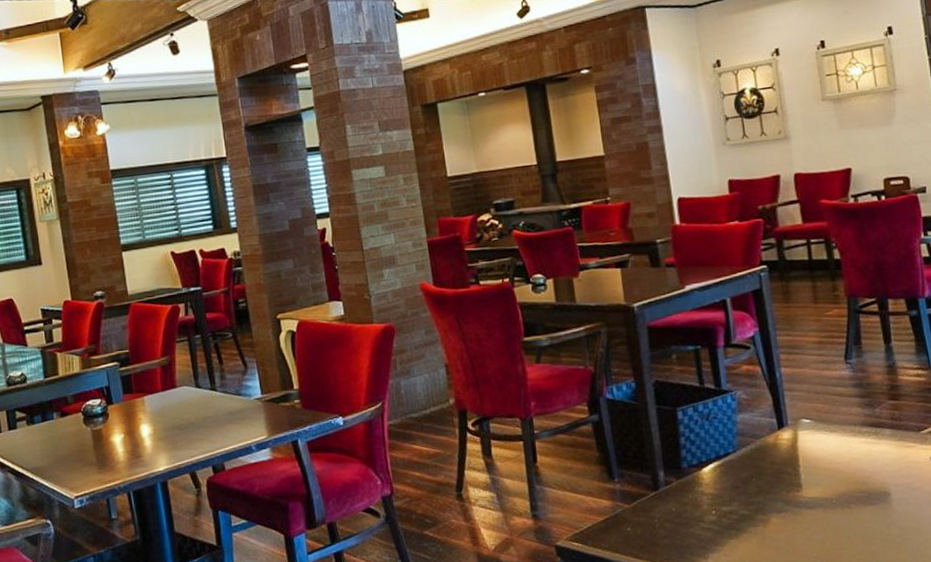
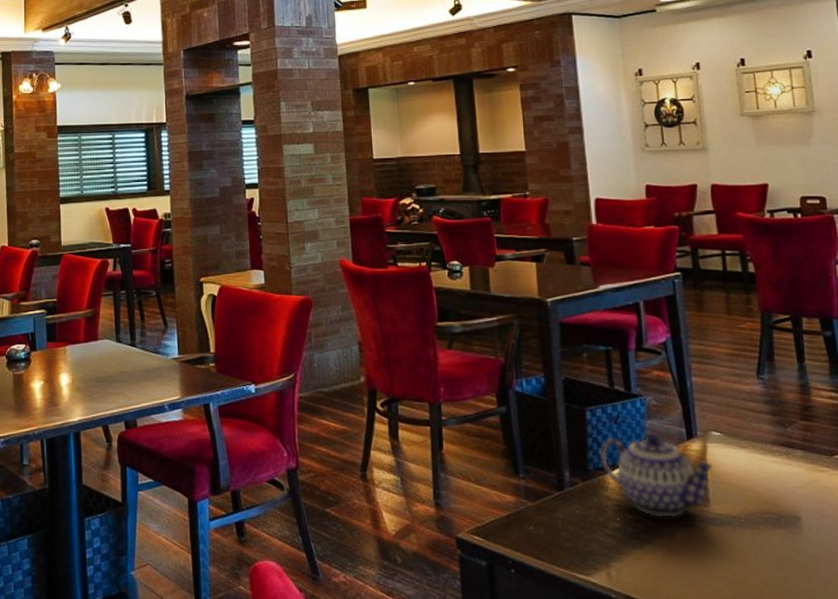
teapot: none [692,425,805,506] -> present [599,432,714,517]

